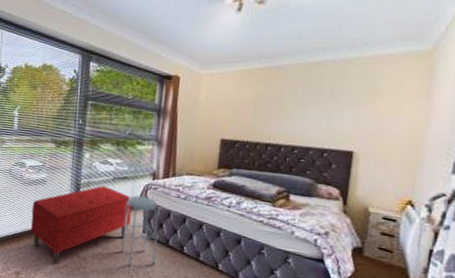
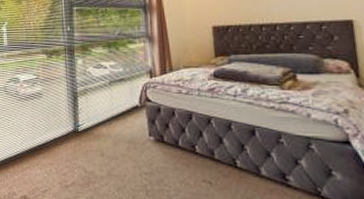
bench: present [31,185,132,265] -> none [31,90,135,183]
stool: present [121,195,159,267] -> none [126,96,169,176]

